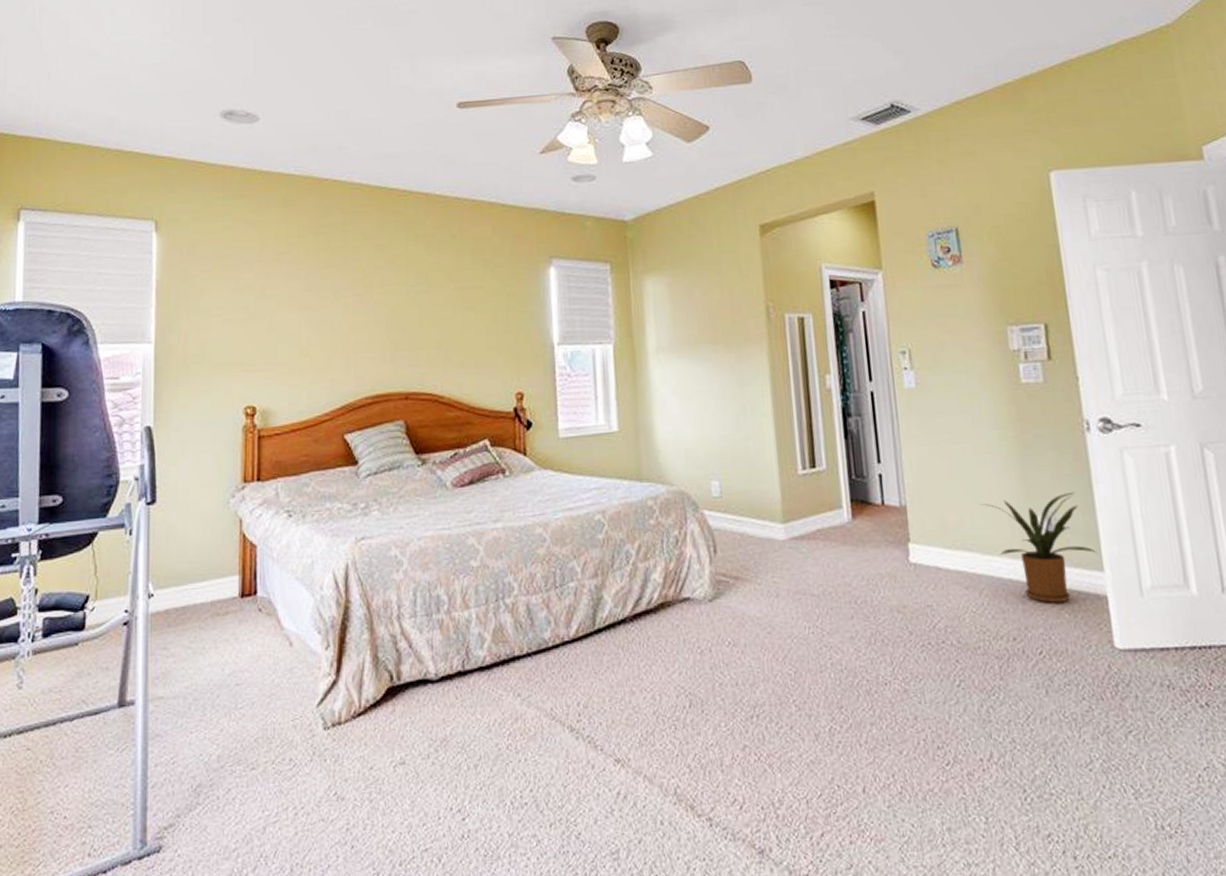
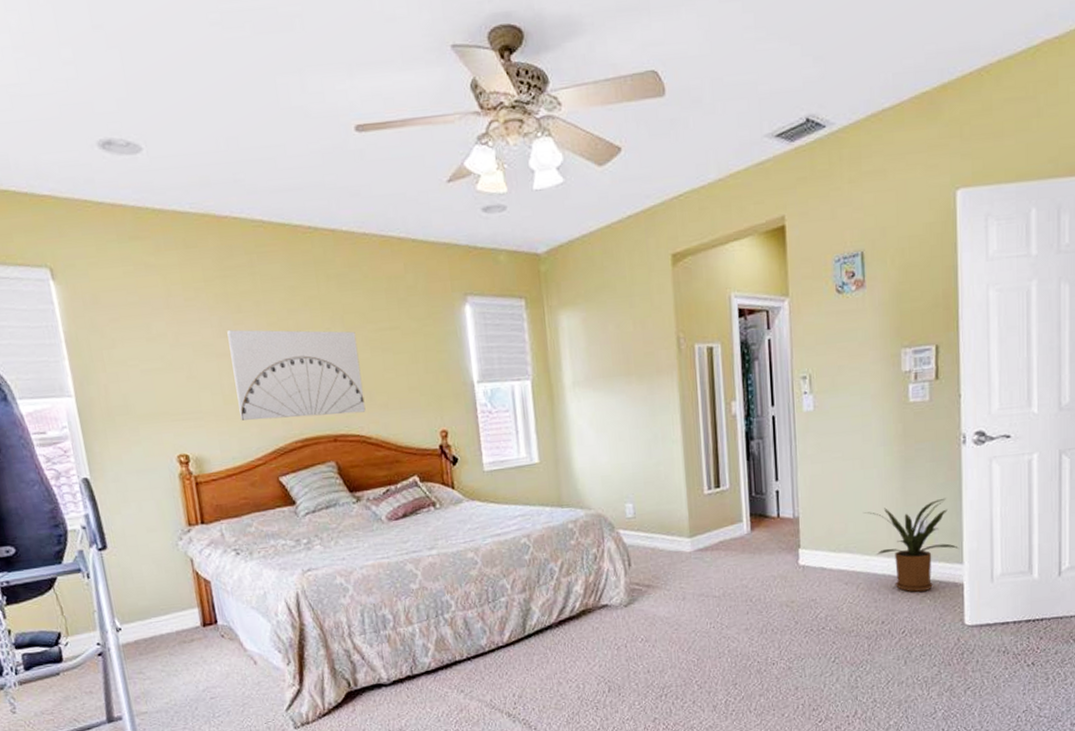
wall art: none [313,284,441,374] -> present [227,329,366,421]

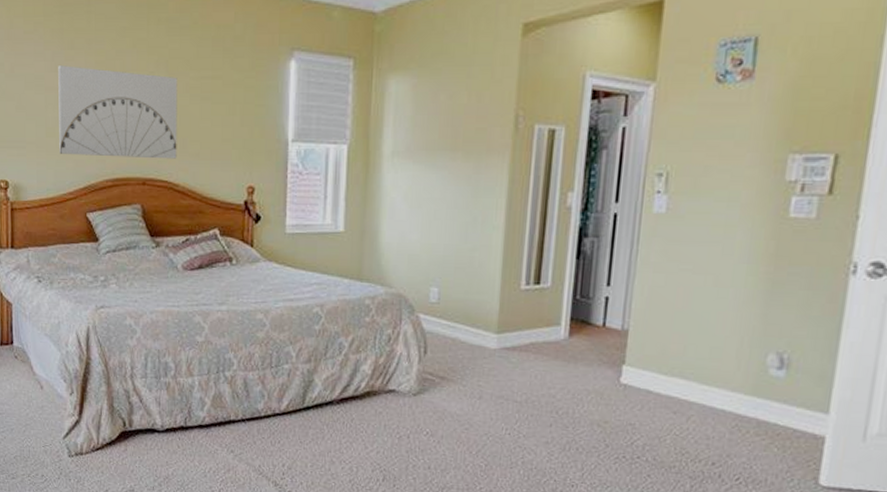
house plant: present [864,497,959,592] -> none [709,334,826,437]

